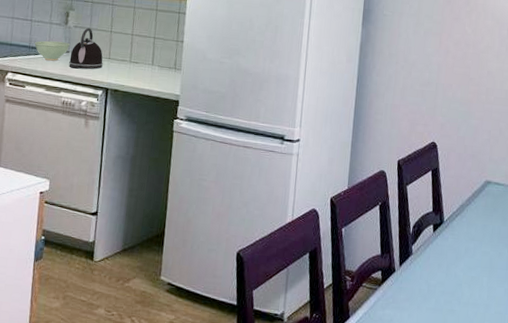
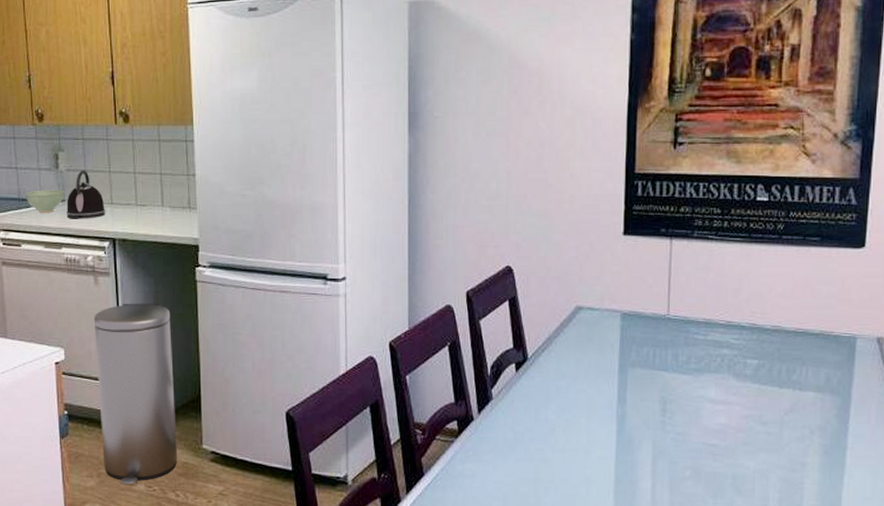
pedal bin: none [70,144,148,308] -> present [93,303,178,484]

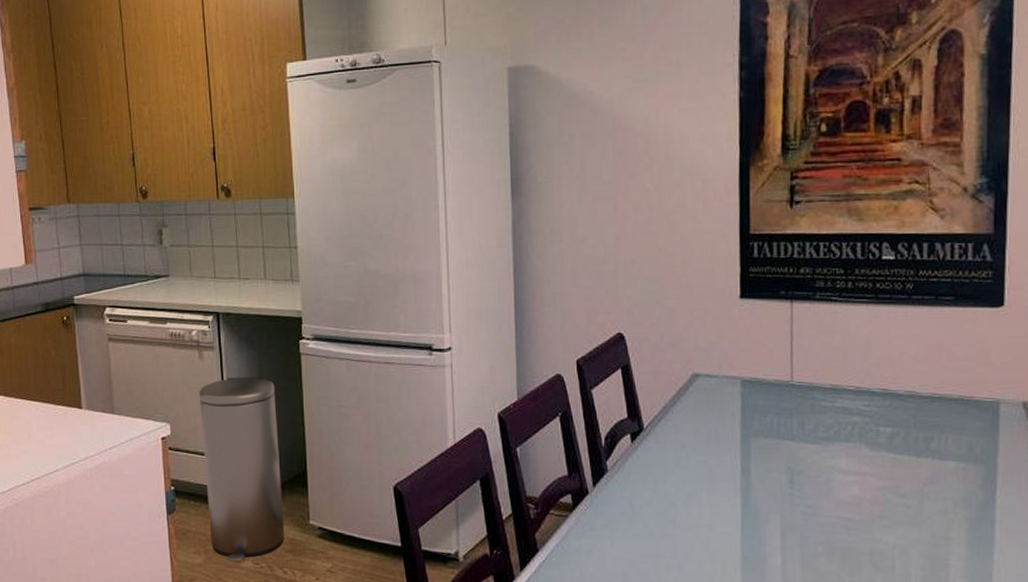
bowl: present [24,190,65,213] -> none [130,265,169,289]
kettle: present [66,170,106,219] -> none [171,245,210,294]

